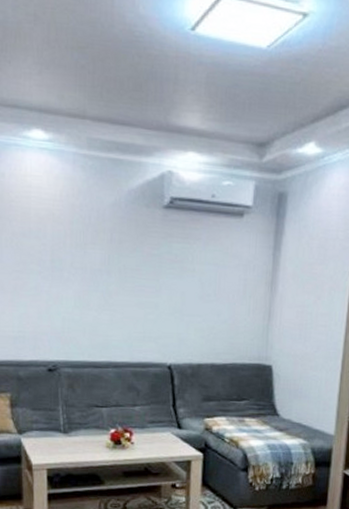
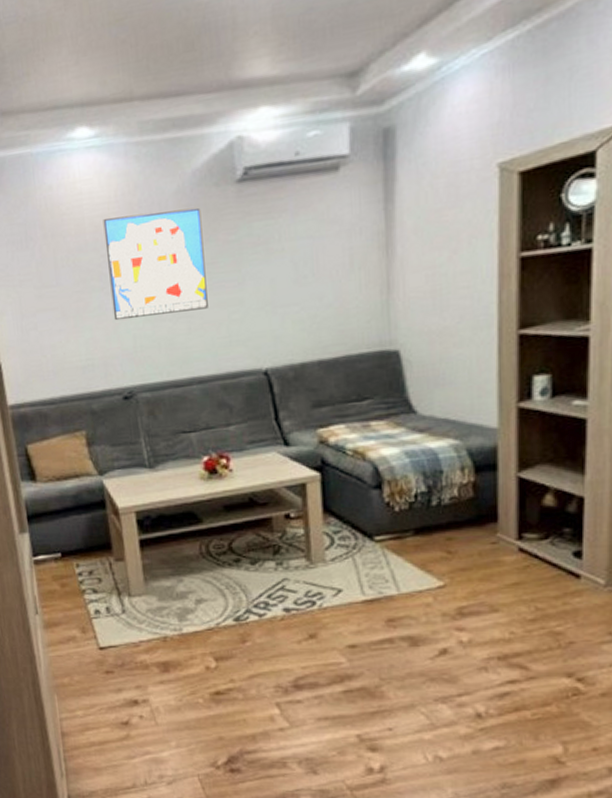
wall art: none [47,213,132,306] -> present [103,207,208,321]

